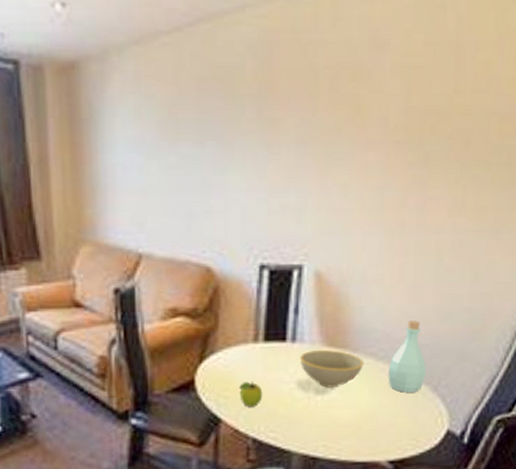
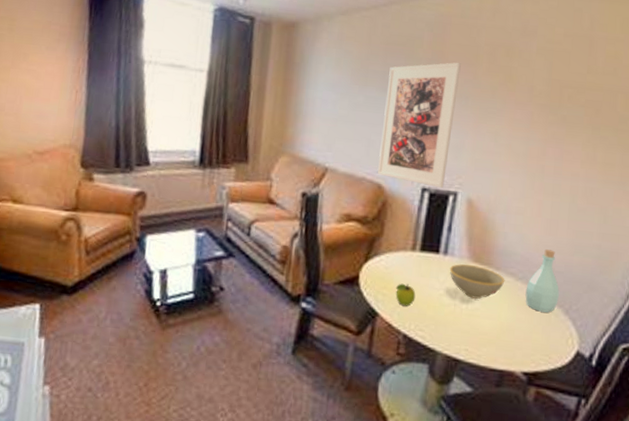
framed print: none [204,95,296,262] -> present [378,62,461,188]

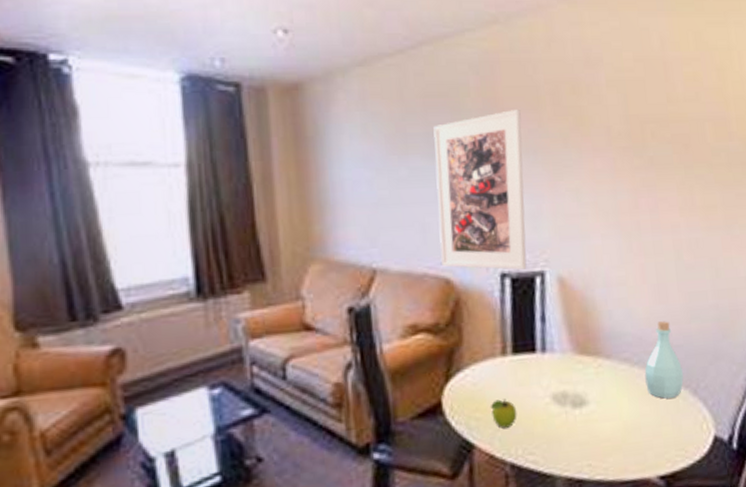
bowl: present [449,264,505,299] -> none [551,358,620,400]

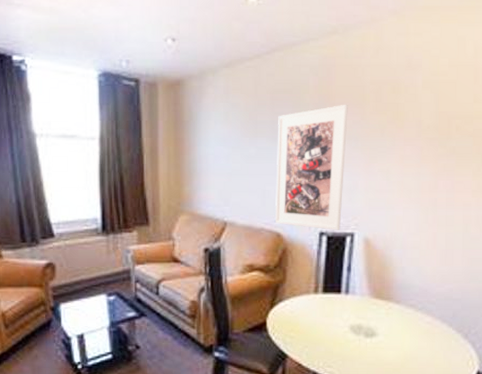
fruit: present [490,399,517,428] -> none [302,325,322,346]
bottle: present [644,321,684,399] -> none [426,279,458,338]

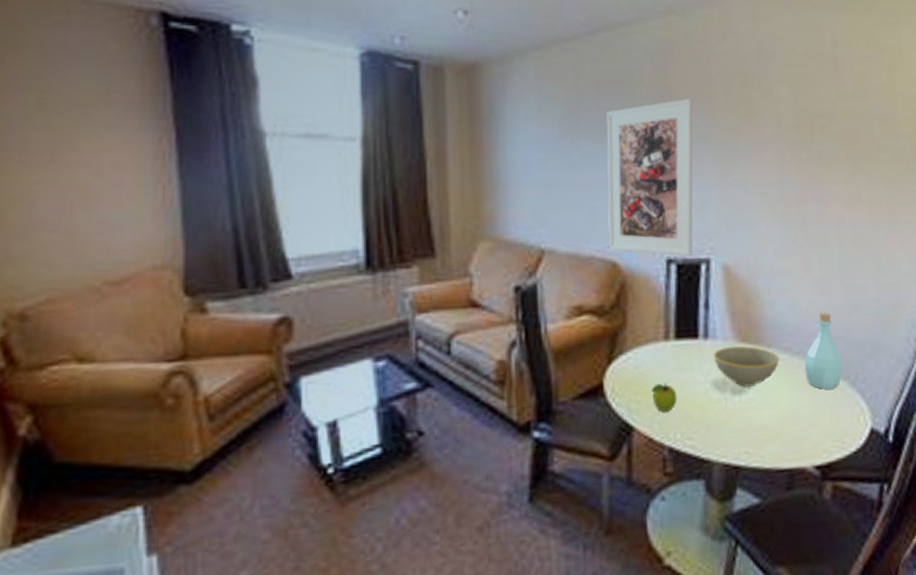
fruit: none [302,325,322,346] -> present [651,383,677,412]
bowl: none [352,301,406,332] -> present [713,346,780,387]
bottle: none [426,279,458,338] -> present [804,313,843,389]

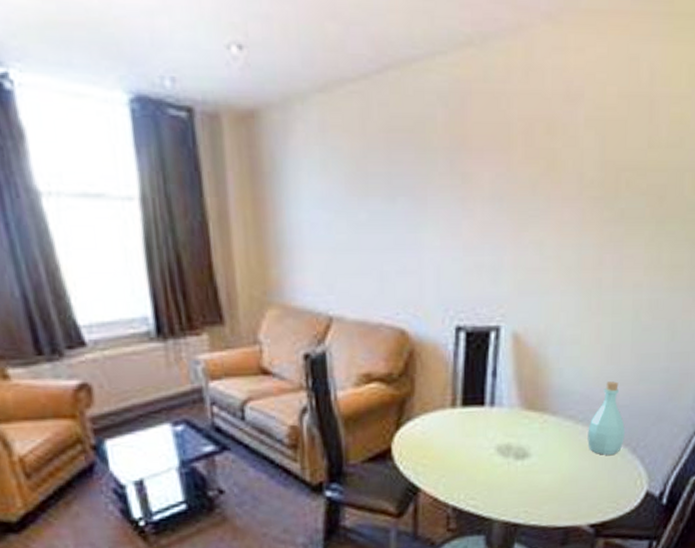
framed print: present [606,98,693,256] -> none [396,149,490,324]
fruit: present [651,383,677,412] -> none [437,448,462,475]
bowl: present [713,346,780,387] -> none [498,414,564,452]

